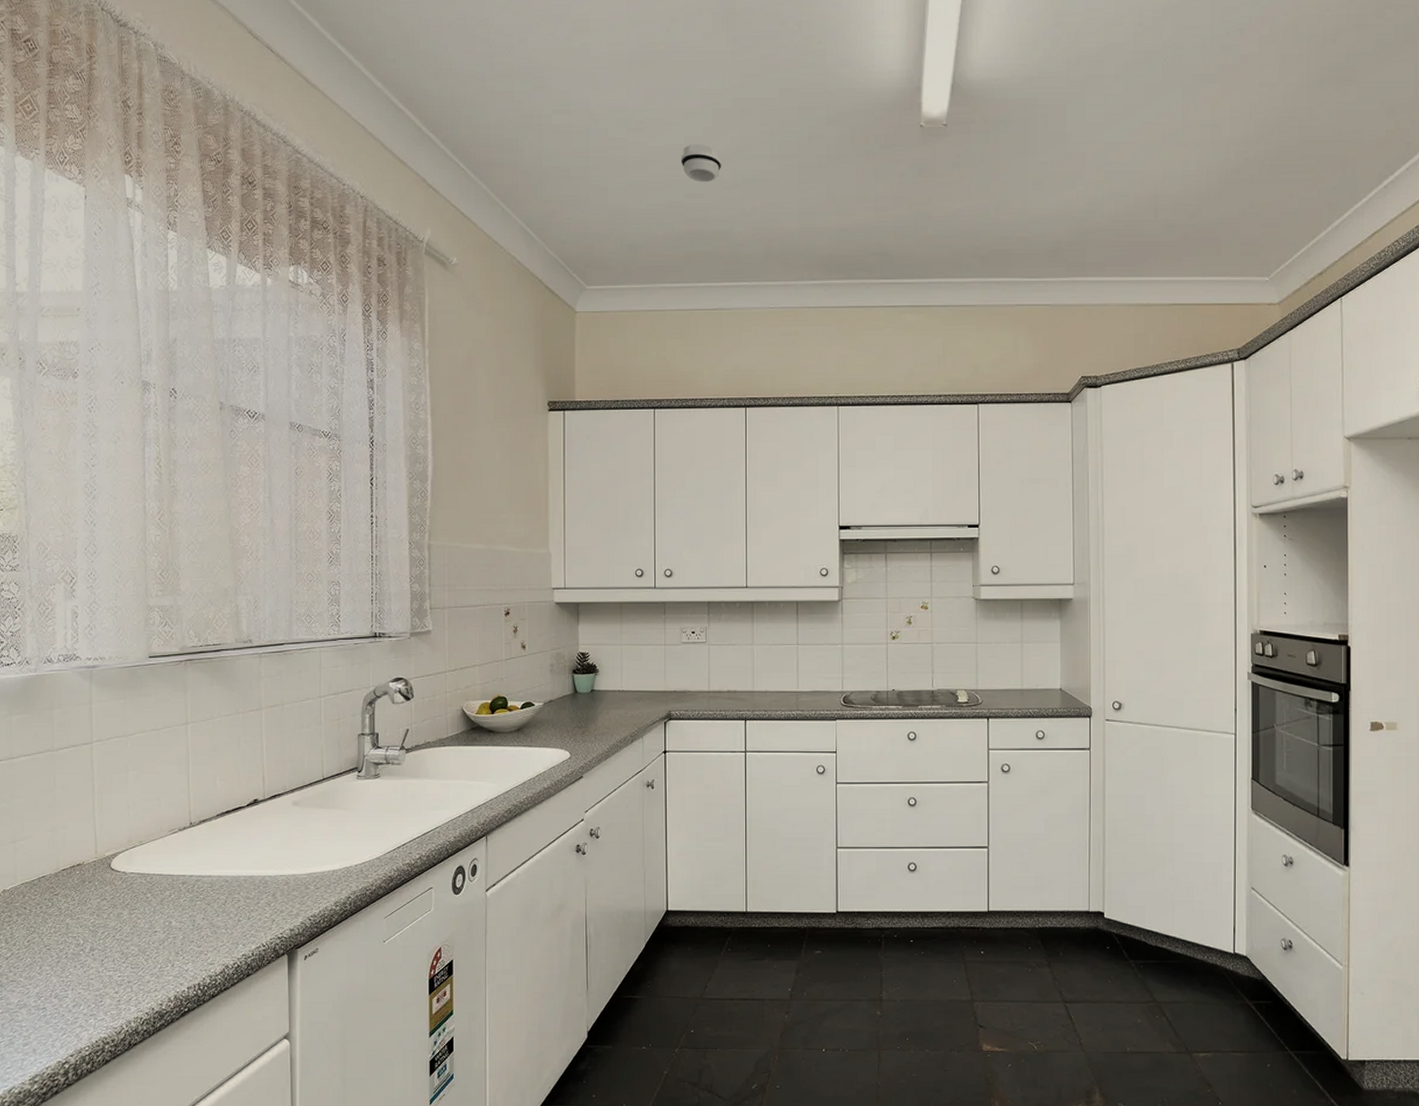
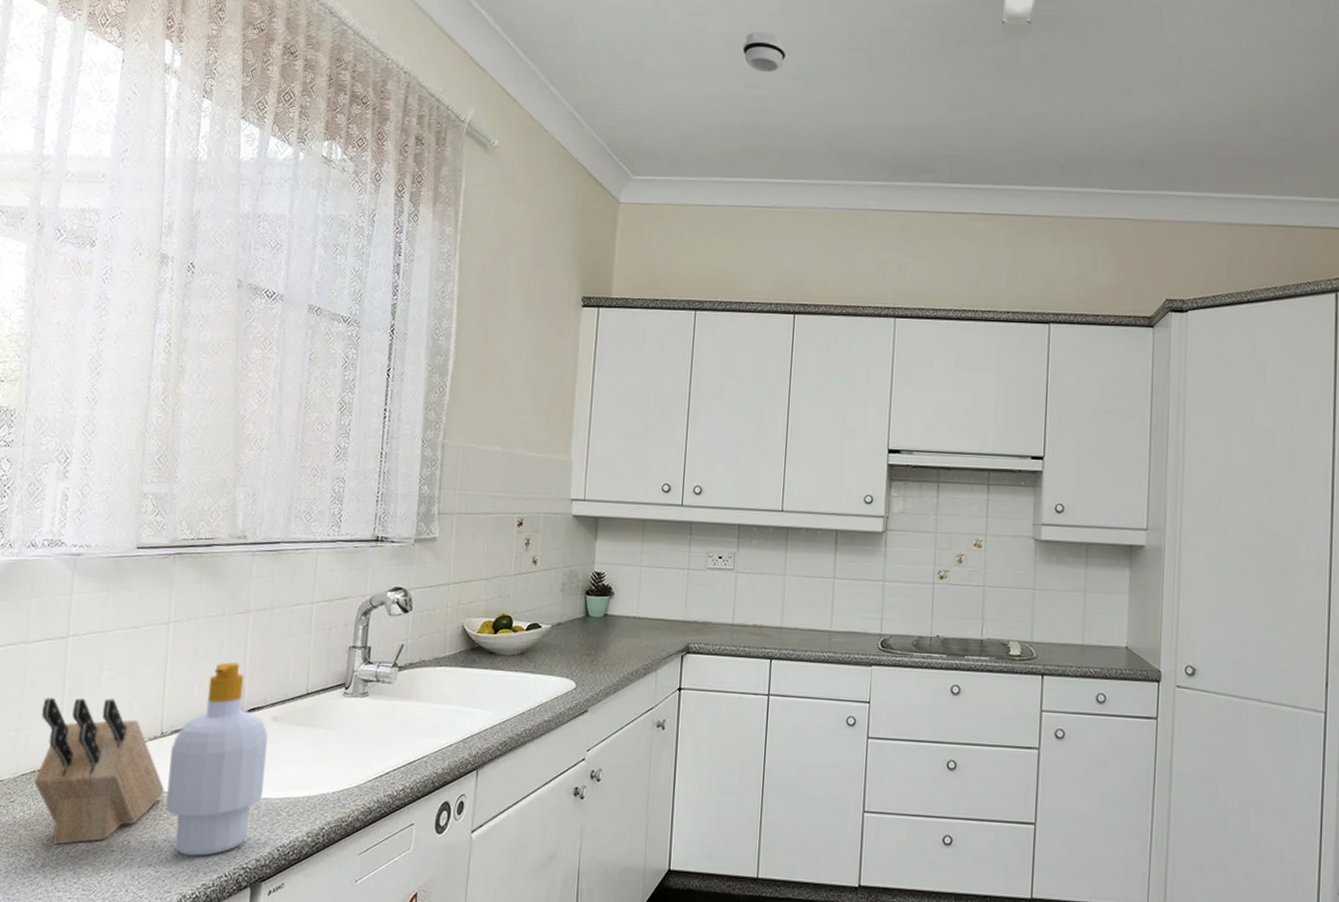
knife block: none [74,796,199,930] -> present [34,697,165,845]
soap bottle: none [200,754,291,931] -> present [164,661,268,856]

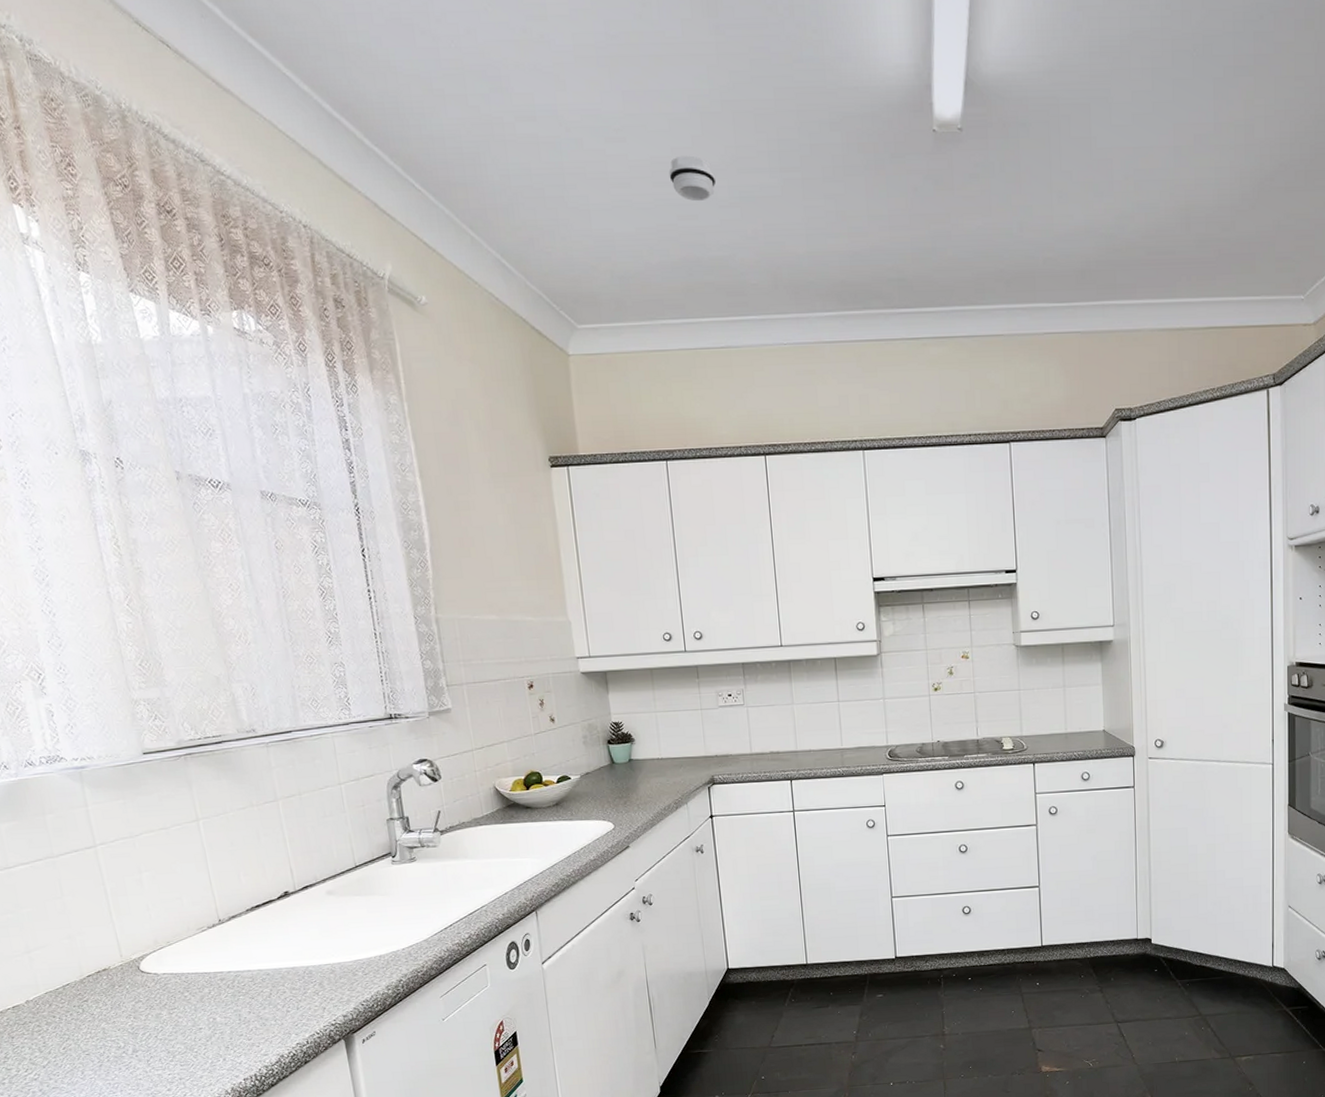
knife block: present [34,697,165,845] -> none [88,896,237,1032]
soap bottle: present [164,661,268,856] -> none [232,847,335,1022]

